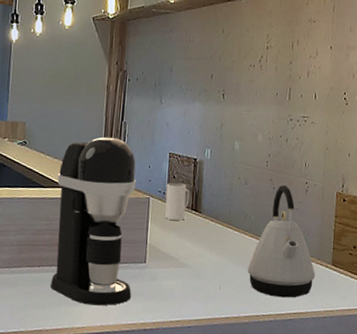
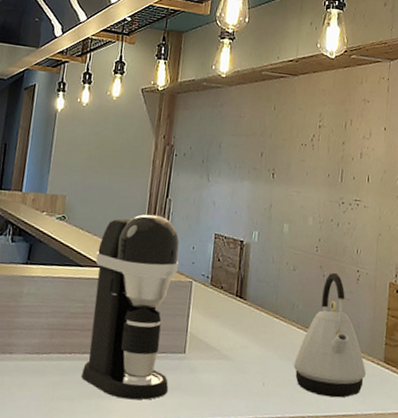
mug: present [165,183,190,220] -> none [208,266,235,308]

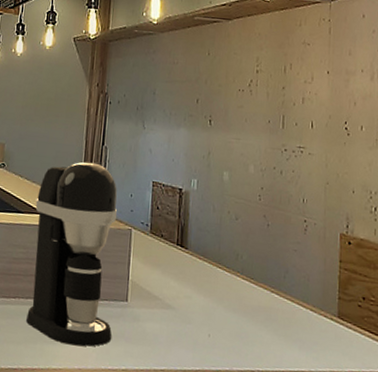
kettle: present [293,272,366,398] -> none [240,222,318,353]

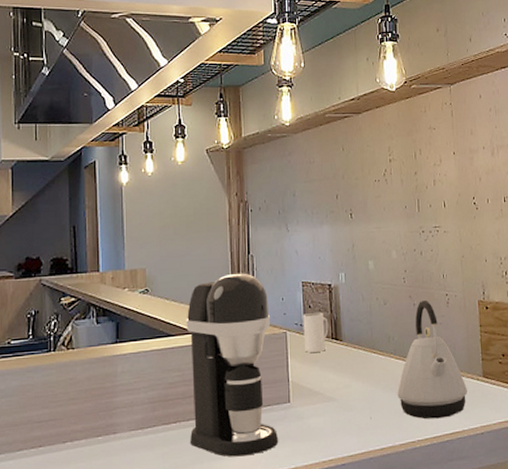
mug: none [148,214,175,256] -> present [303,313,329,353]
kettle: none [240,222,318,353] -> present [397,300,467,420]

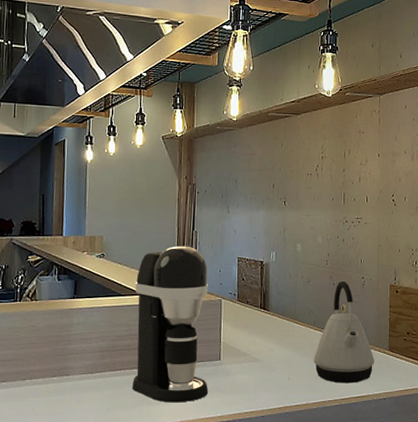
mug: present [303,313,329,353] -> none [236,285,259,319]

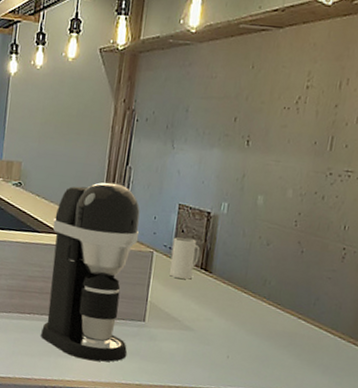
mug: none [236,285,259,319] -> present [169,237,201,280]
kettle: present [313,280,374,383] -> none [262,249,346,377]

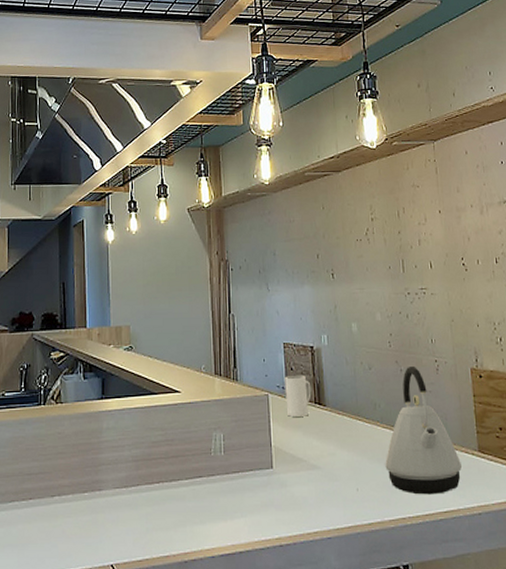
coffee maker: present [41,182,140,362] -> none [168,332,262,522]
kettle: none [262,249,346,377] -> present [385,365,462,495]

